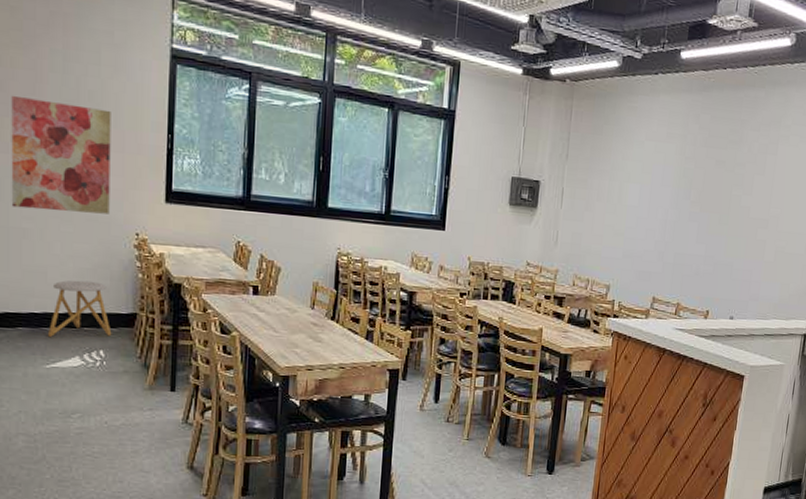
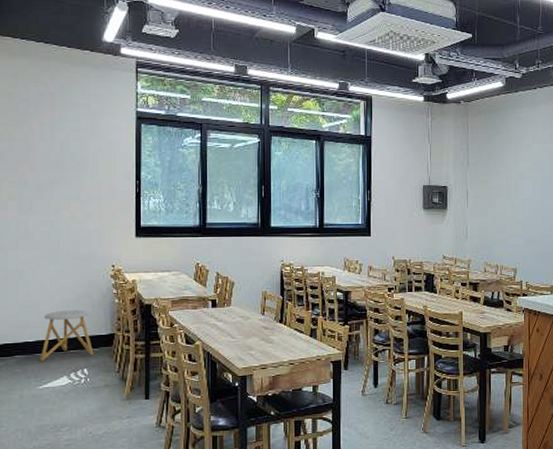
wall art: present [11,95,111,214] -> none [9,162,90,254]

